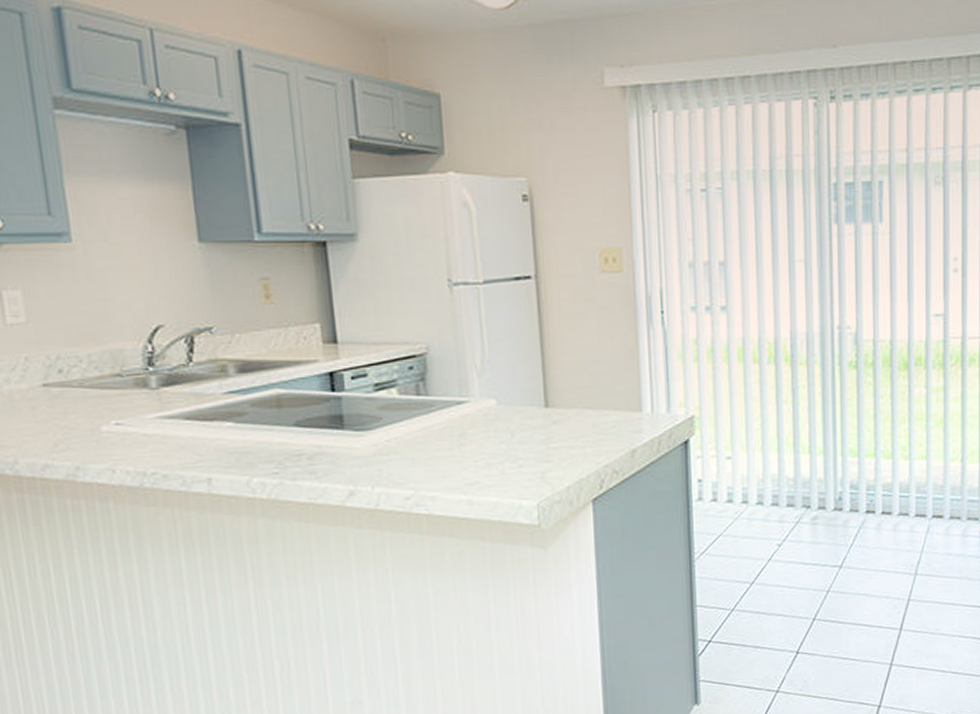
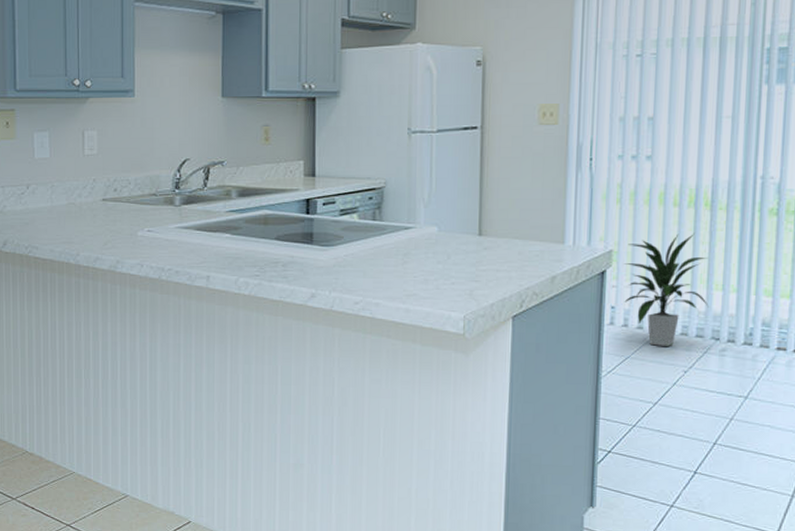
indoor plant: none [706,391,797,520] -> present [623,232,709,346]

